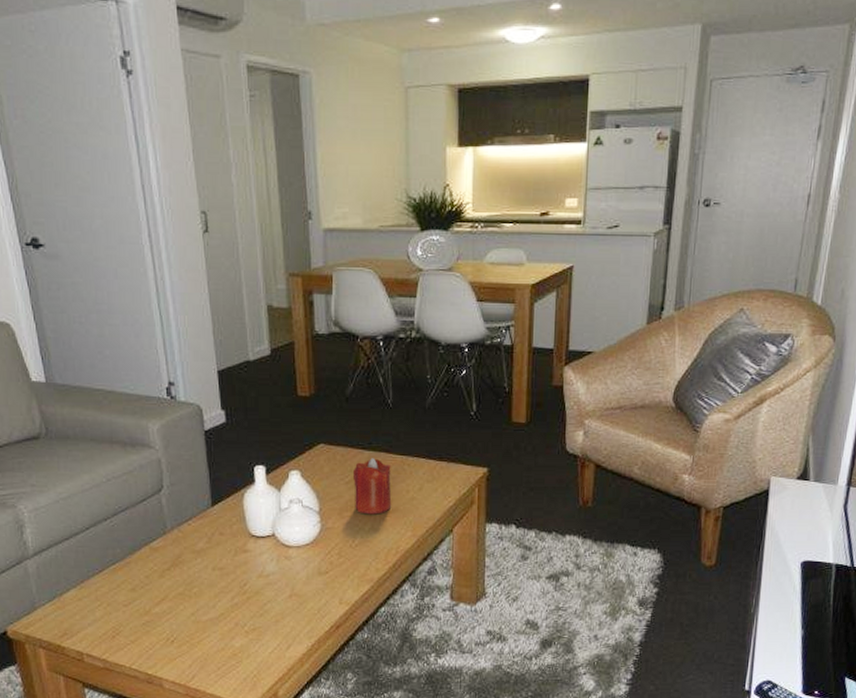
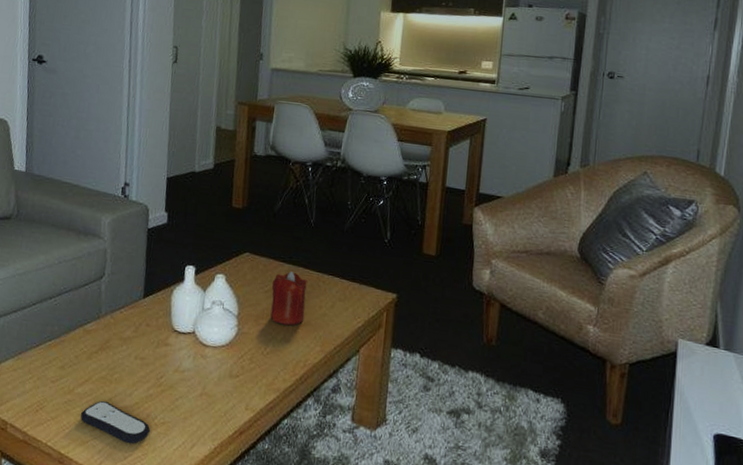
remote control: none [163,616,242,655] -> present [80,400,151,444]

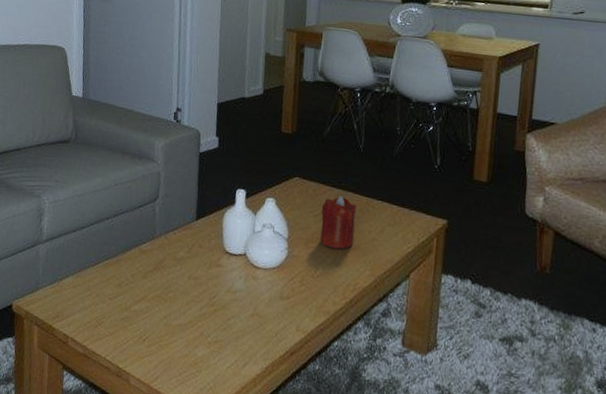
remote control: present [80,400,151,444] -> none [137,318,204,361]

